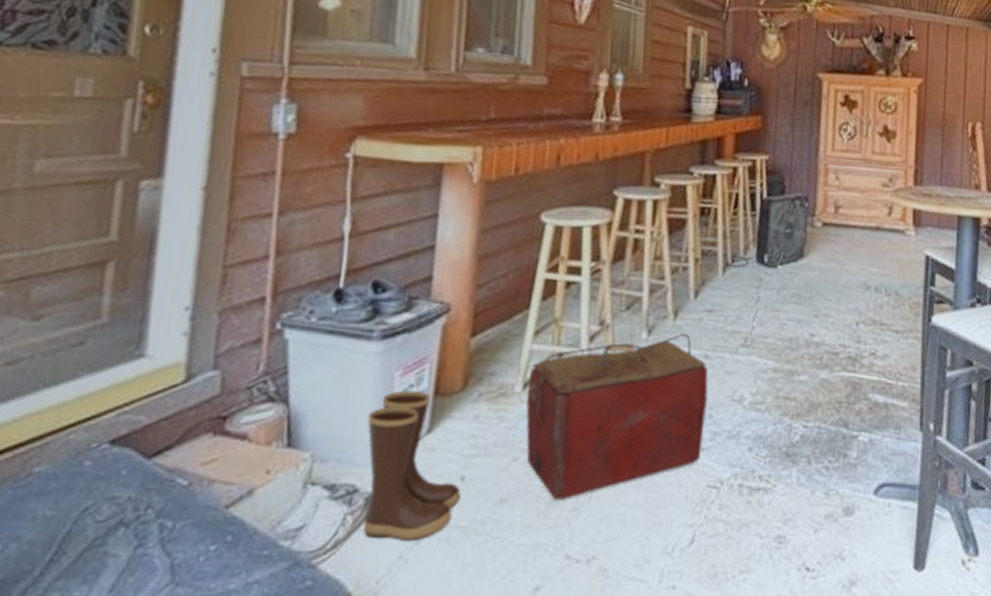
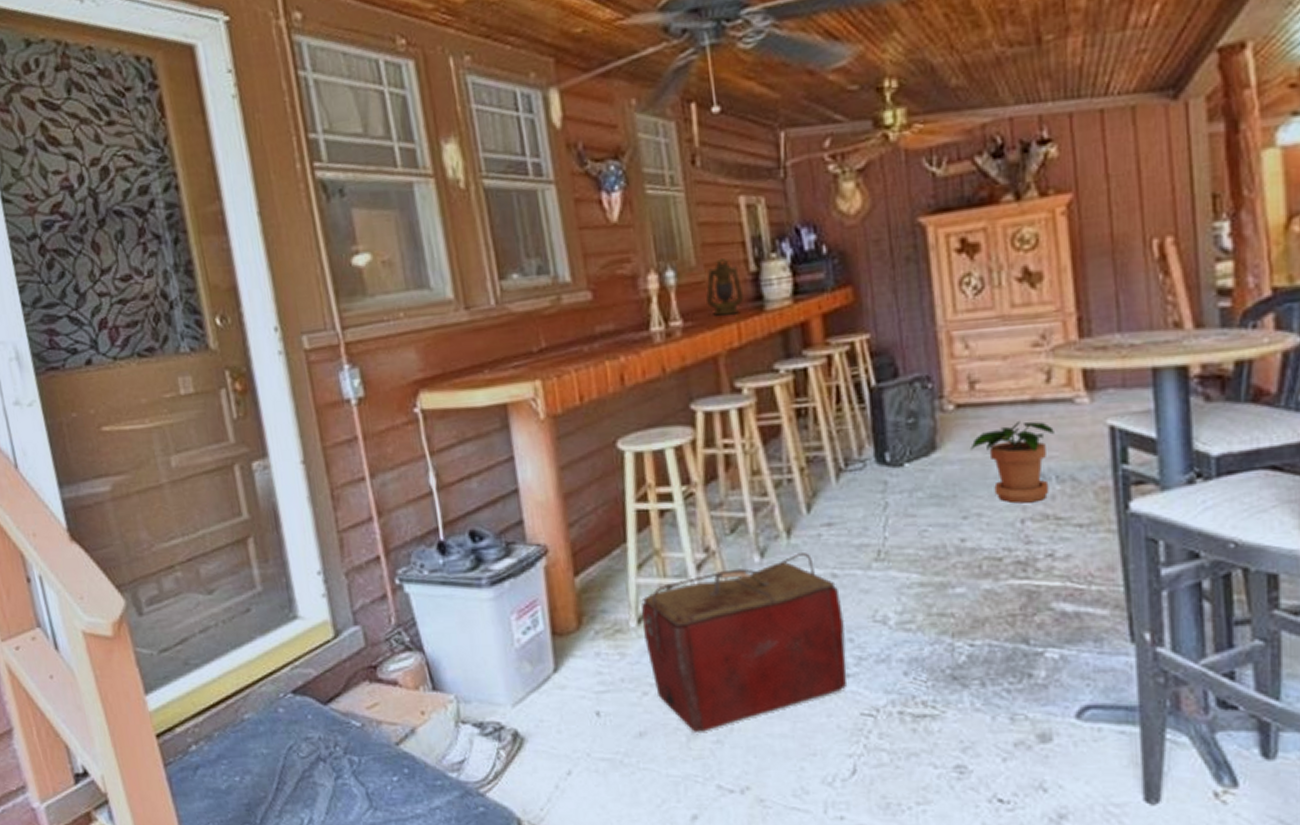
boot: present [363,390,461,541] -> none [495,632,600,772]
lantern: none [645,73,677,121] -> present [706,258,745,316]
potted plant: none [828,243,889,309] -> present [970,421,1054,504]

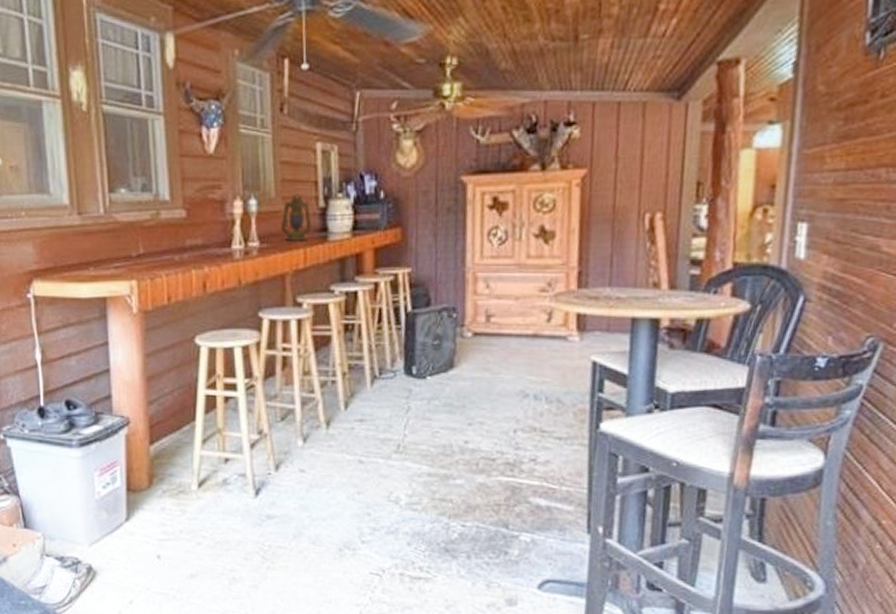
cooler: present [642,553,846,732] -> none [203,441,366,578]
potted plant: present [970,421,1054,504] -> none [481,351,549,417]

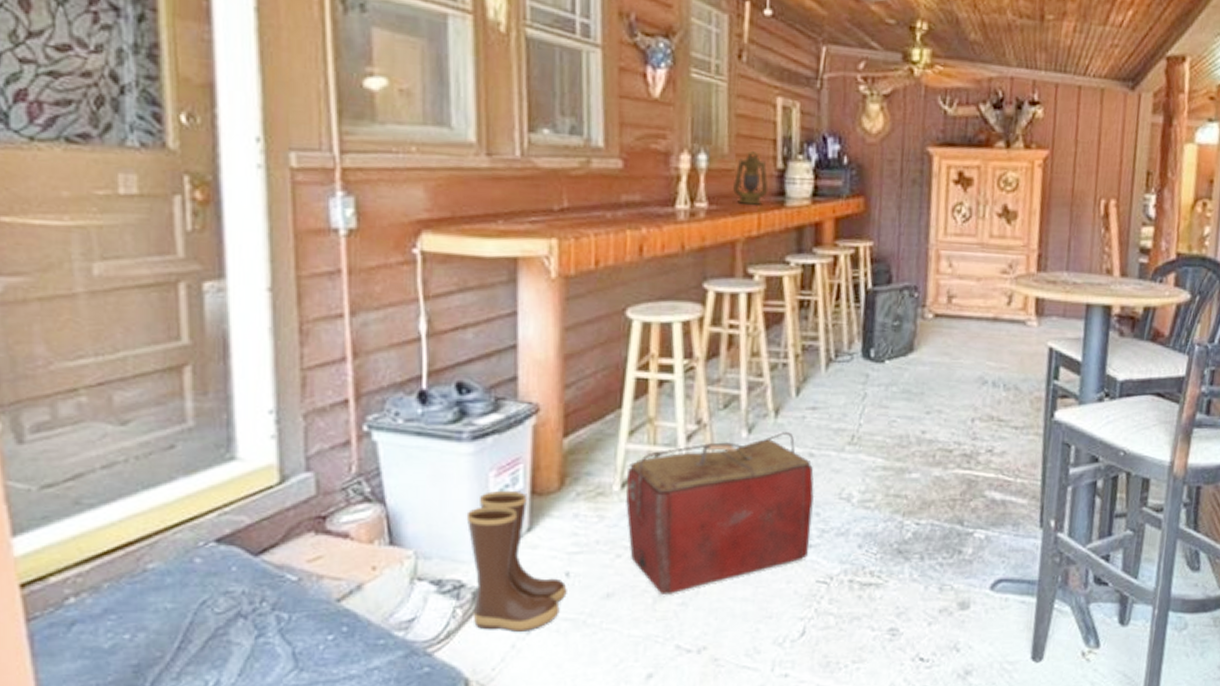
boot: none [79,487,159,601] -> present [466,490,567,632]
cooler: none [203,441,366,578] -> present [626,432,815,594]

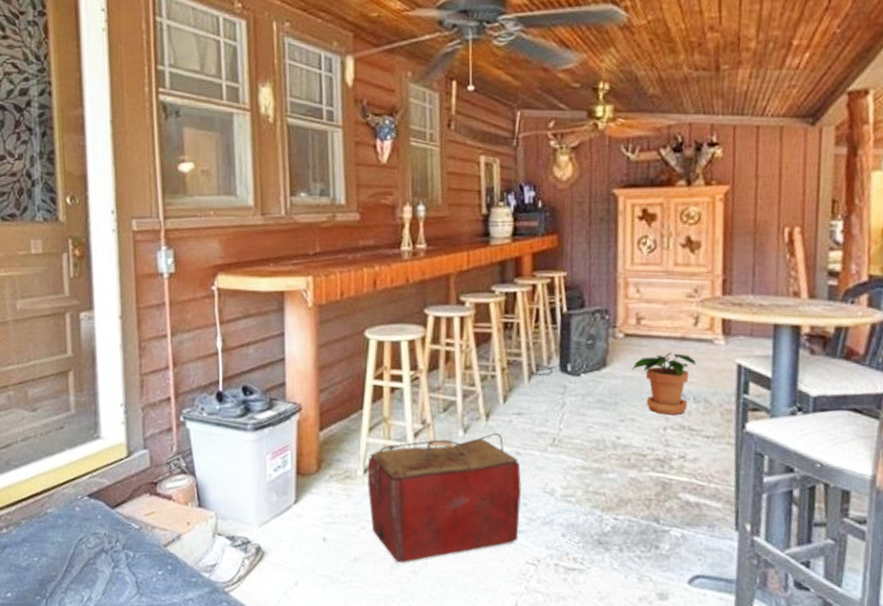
boot: present [466,490,567,632] -> none [251,470,324,582]
lantern: present [733,151,769,206] -> none [446,201,476,246]
potted plant: none [941,335,1008,405] -> present [632,352,696,415]

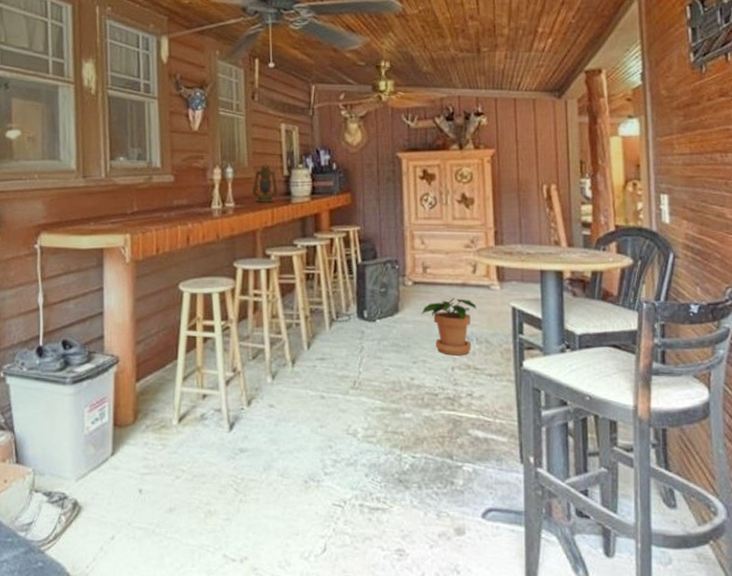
cooler: present [368,433,522,563] -> none [182,378,327,511]
lantern: none [446,201,476,246] -> present [253,164,278,204]

